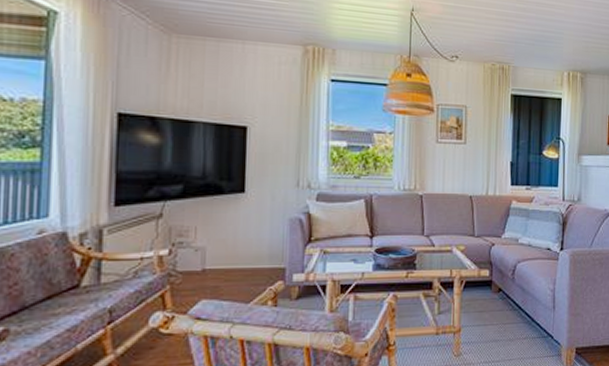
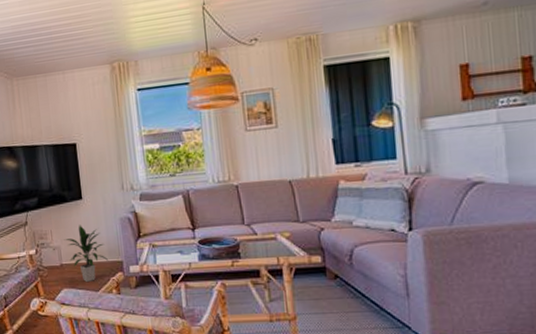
indoor plant: none [212,223,269,293] -> present [64,225,109,283]

